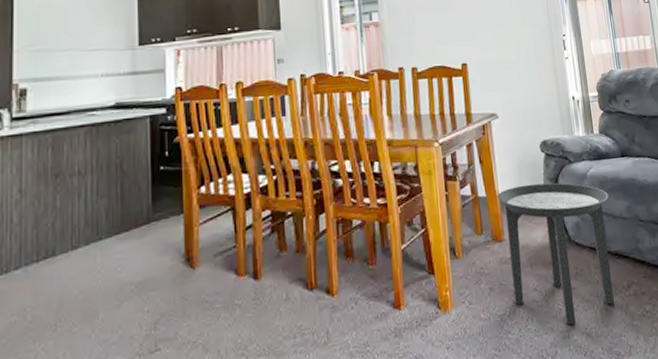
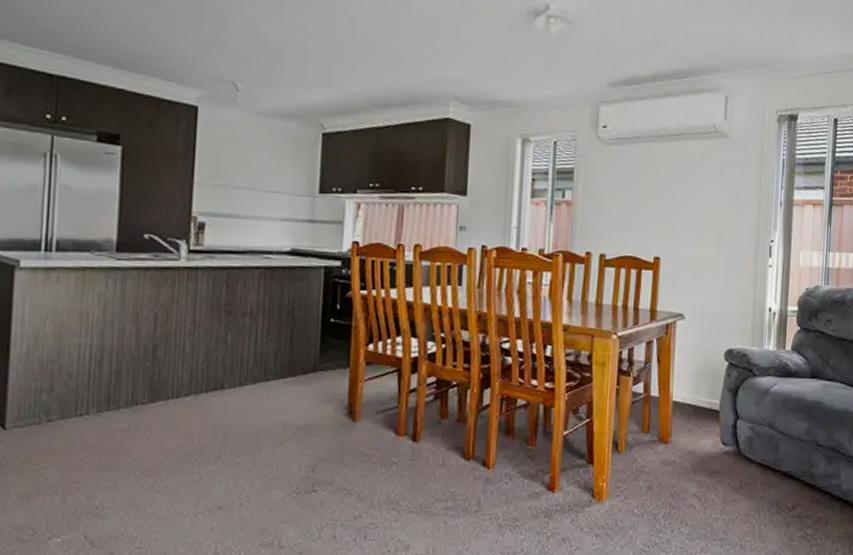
side table: present [497,182,615,326] -> none [670,391,789,535]

